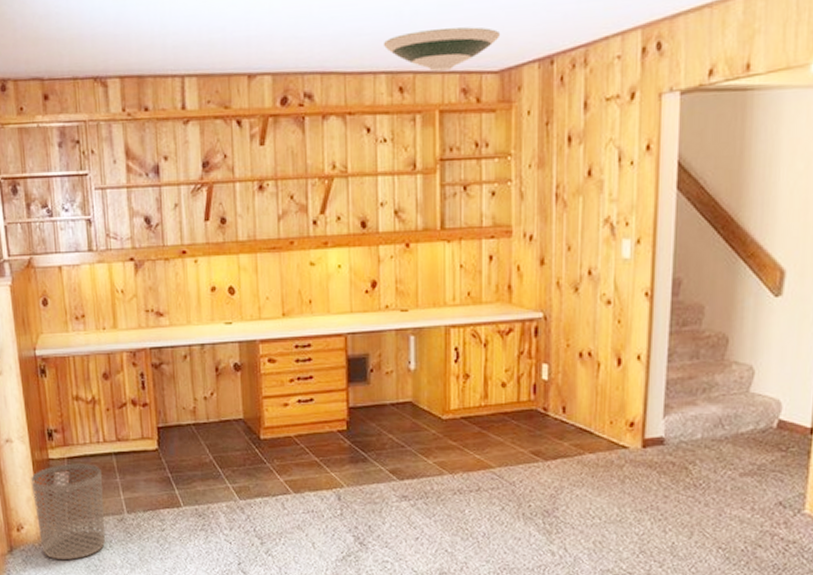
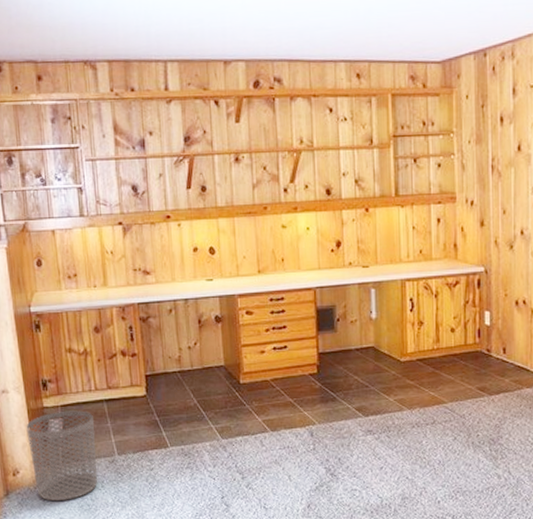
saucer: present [383,26,501,72] -> none [342,23,442,61]

